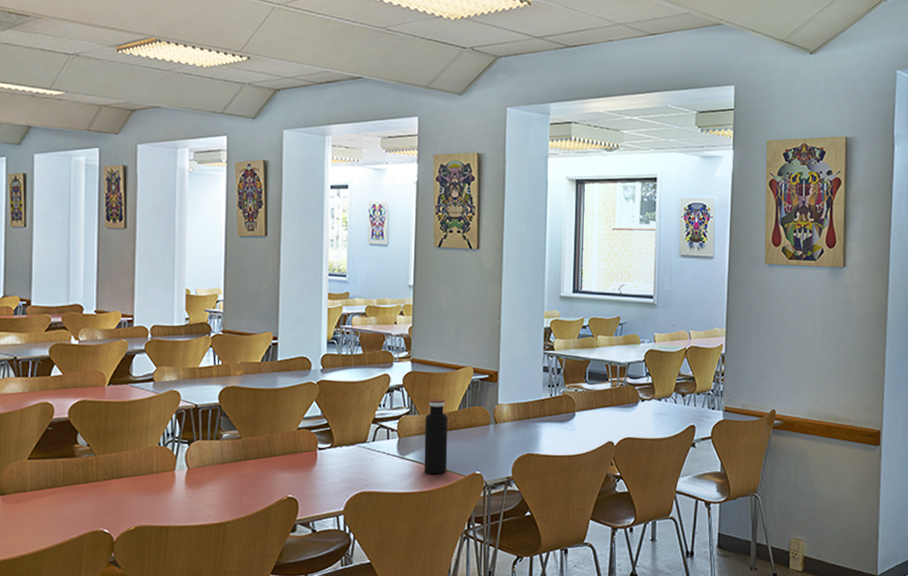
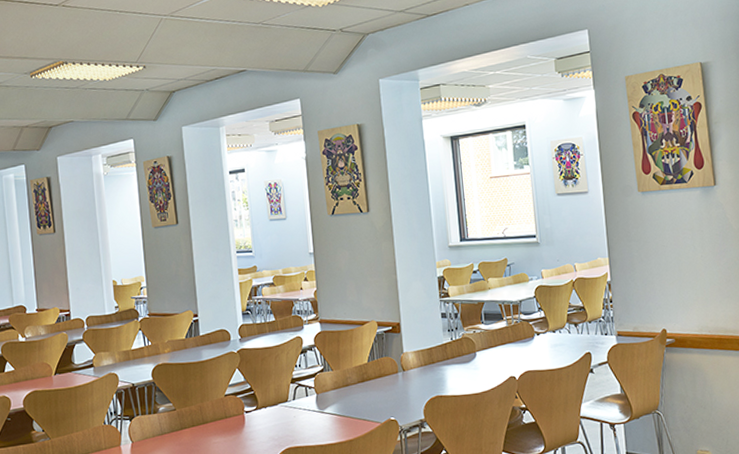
water bottle: present [424,399,449,474] -> none [338,354,364,425]

